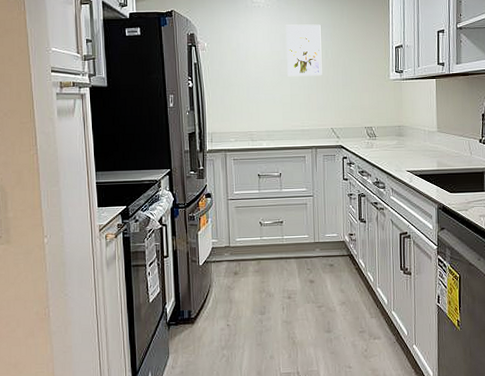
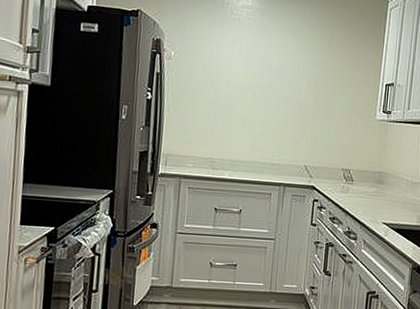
wall art: present [286,24,322,77] -> none [262,43,306,106]

